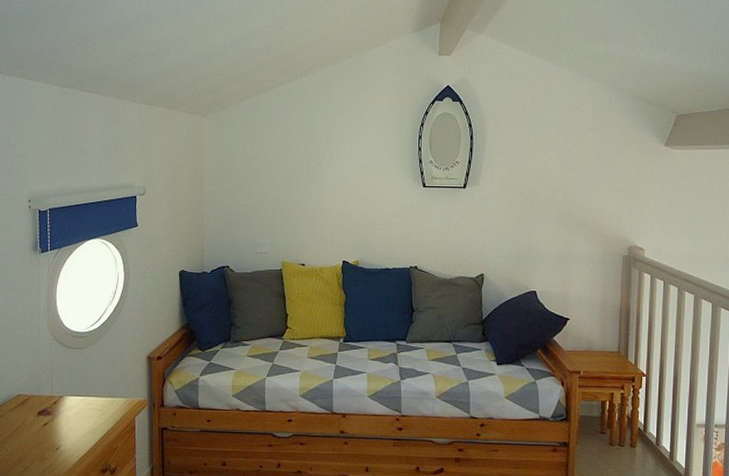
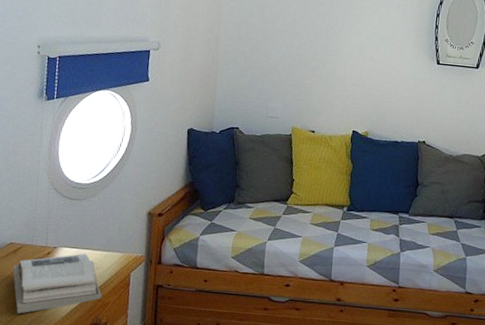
book: none [22,400,110,464] -> present [12,253,103,314]

